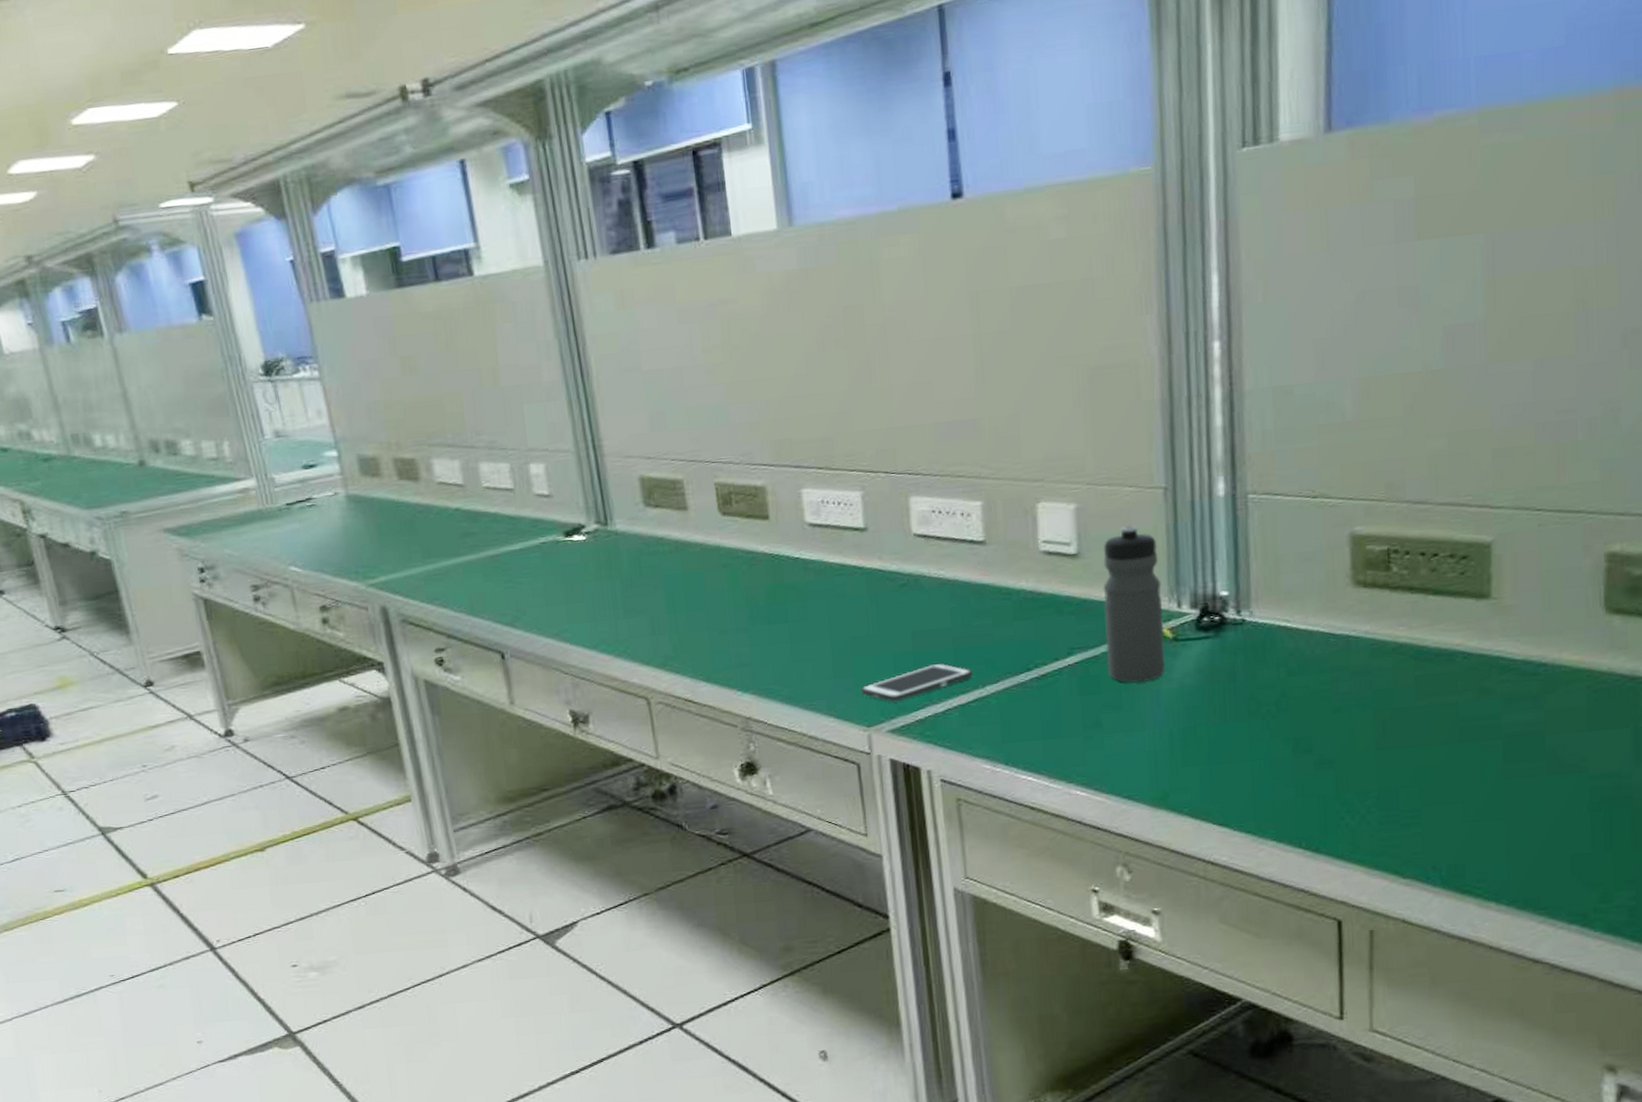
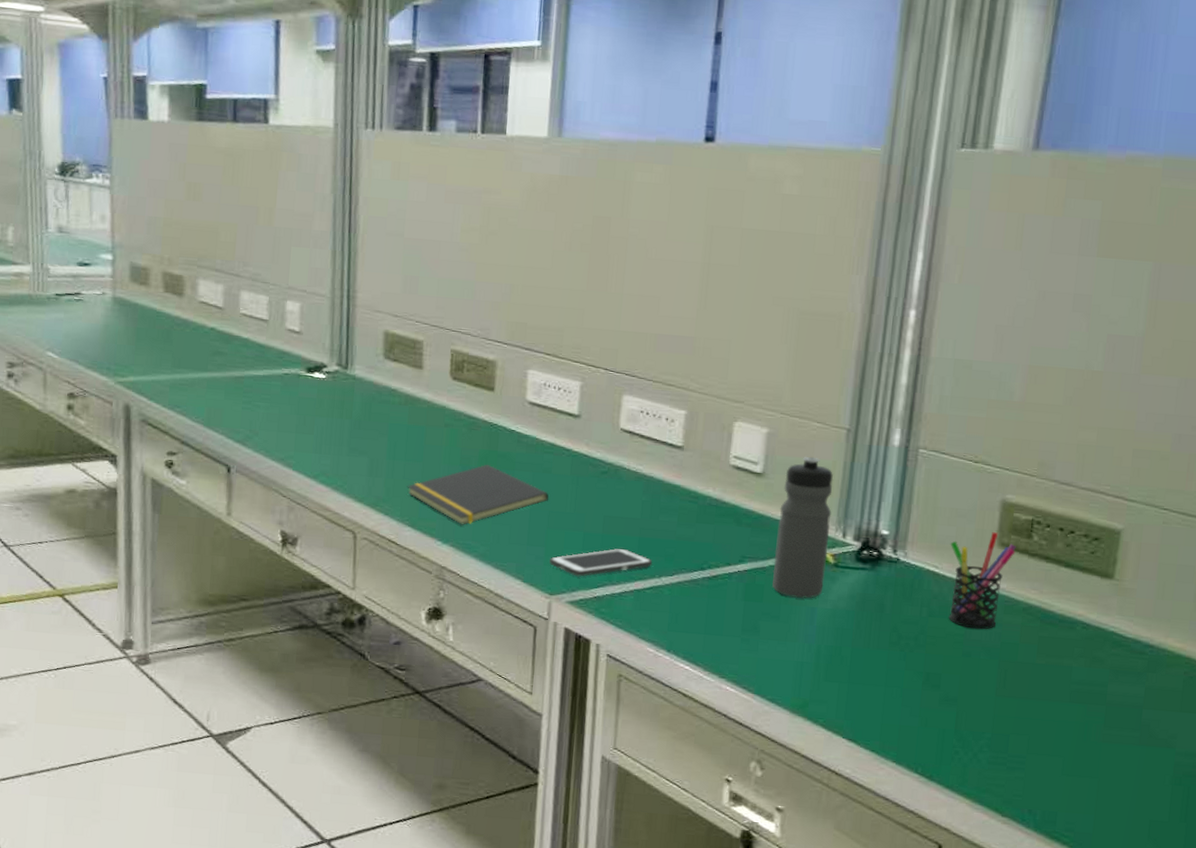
notepad: none [694,600,849,670] -> present [407,465,549,525]
pen holder: none [1299,570,1375,682] -> present [948,531,1016,630]

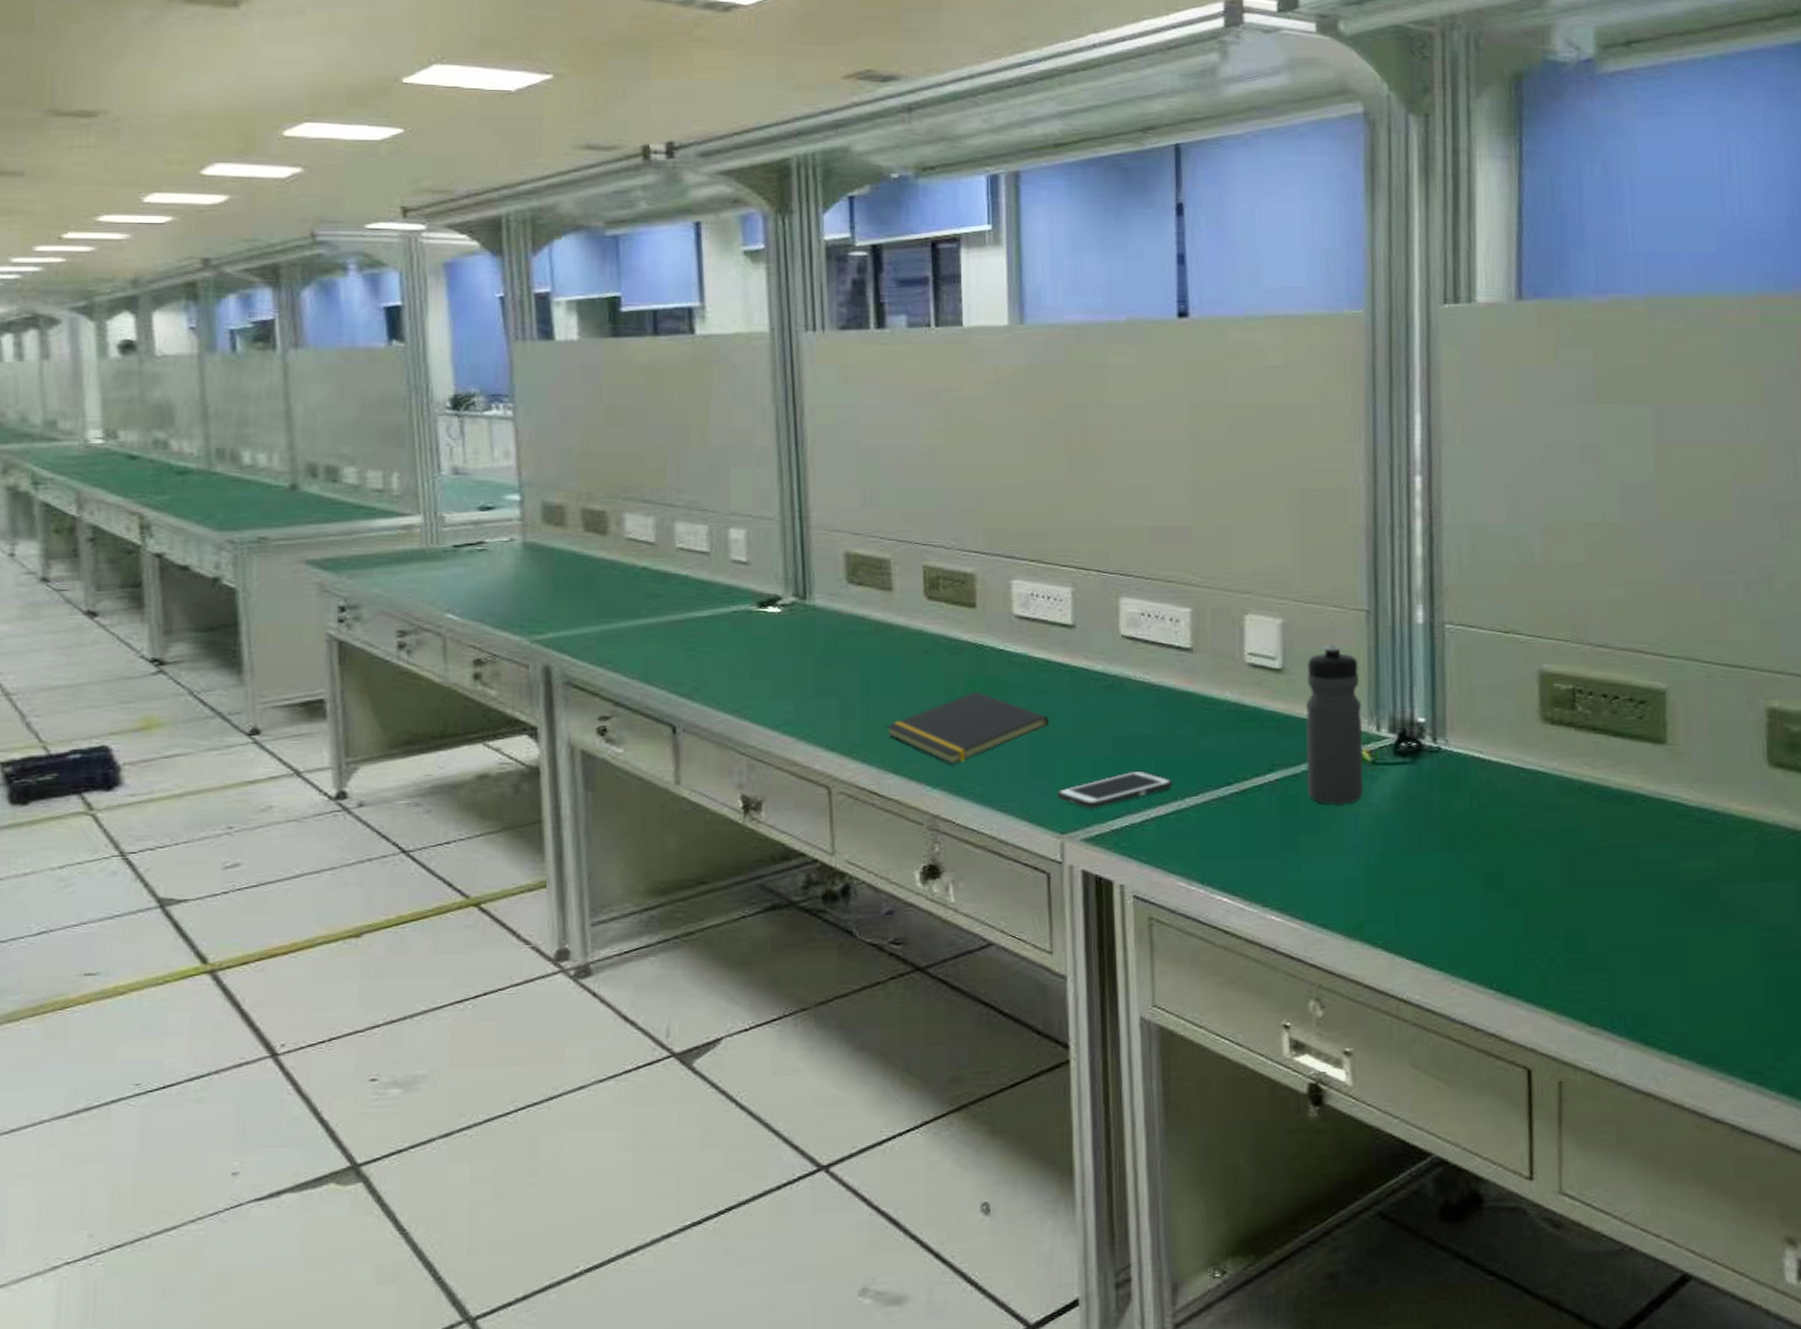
pen holder: present [948,531,1016,630] -> none [1491,706,1561,817]

